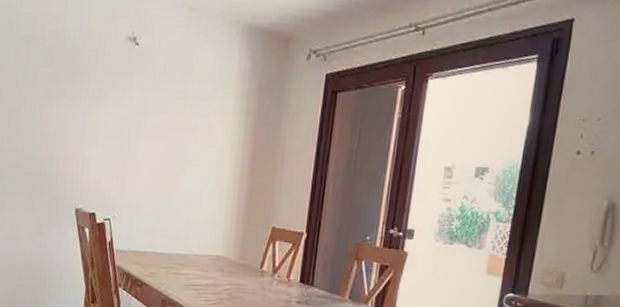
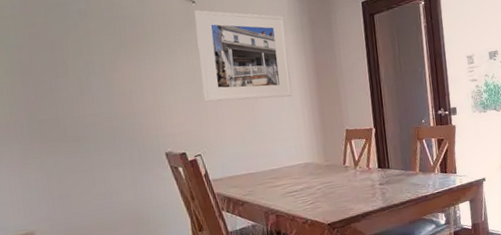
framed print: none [125,54,231,174] -> present [194,10,293,102]

